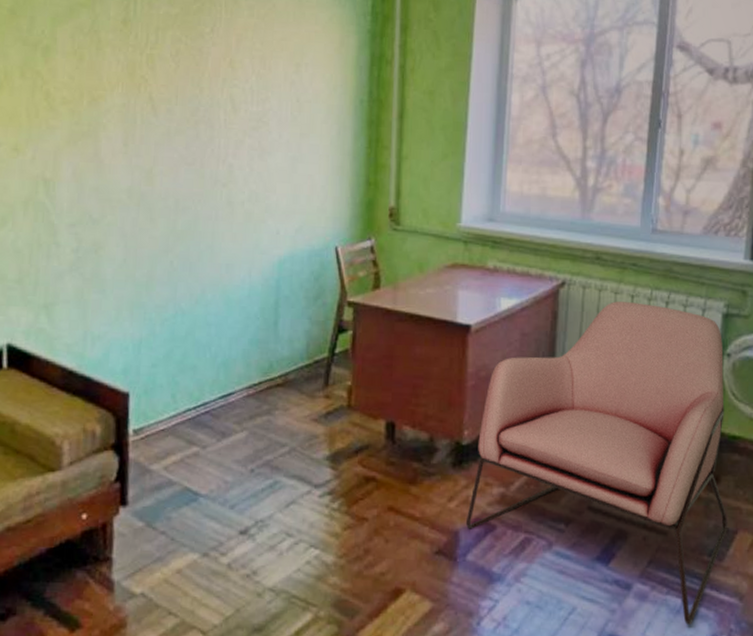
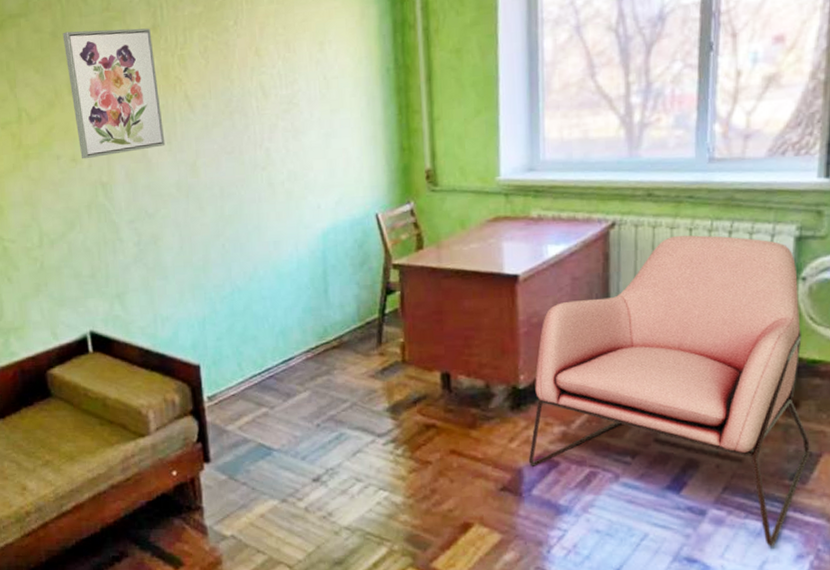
wall art: none [22,10,122,151] -> present [62,28,166,159]

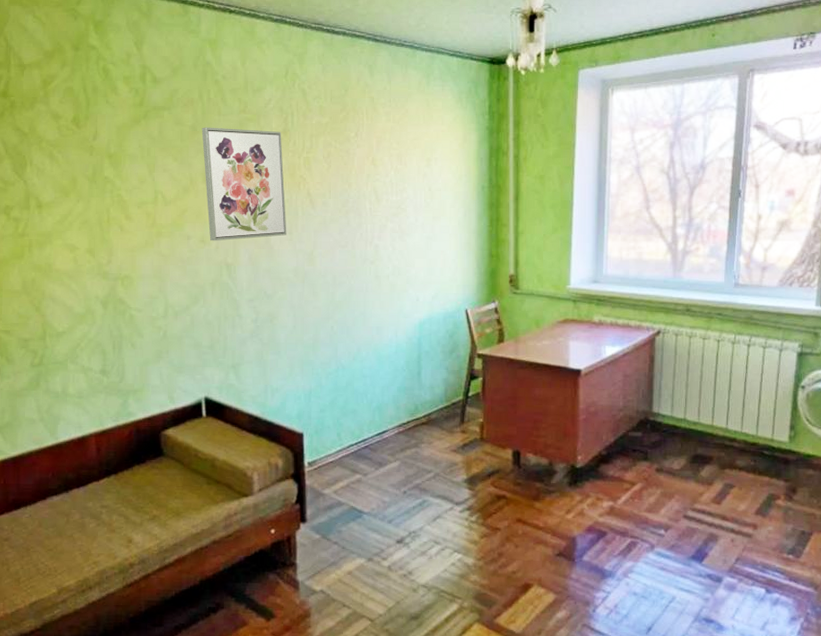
armchair: present [528,235,810,547] -> none [581,345,804,611]

